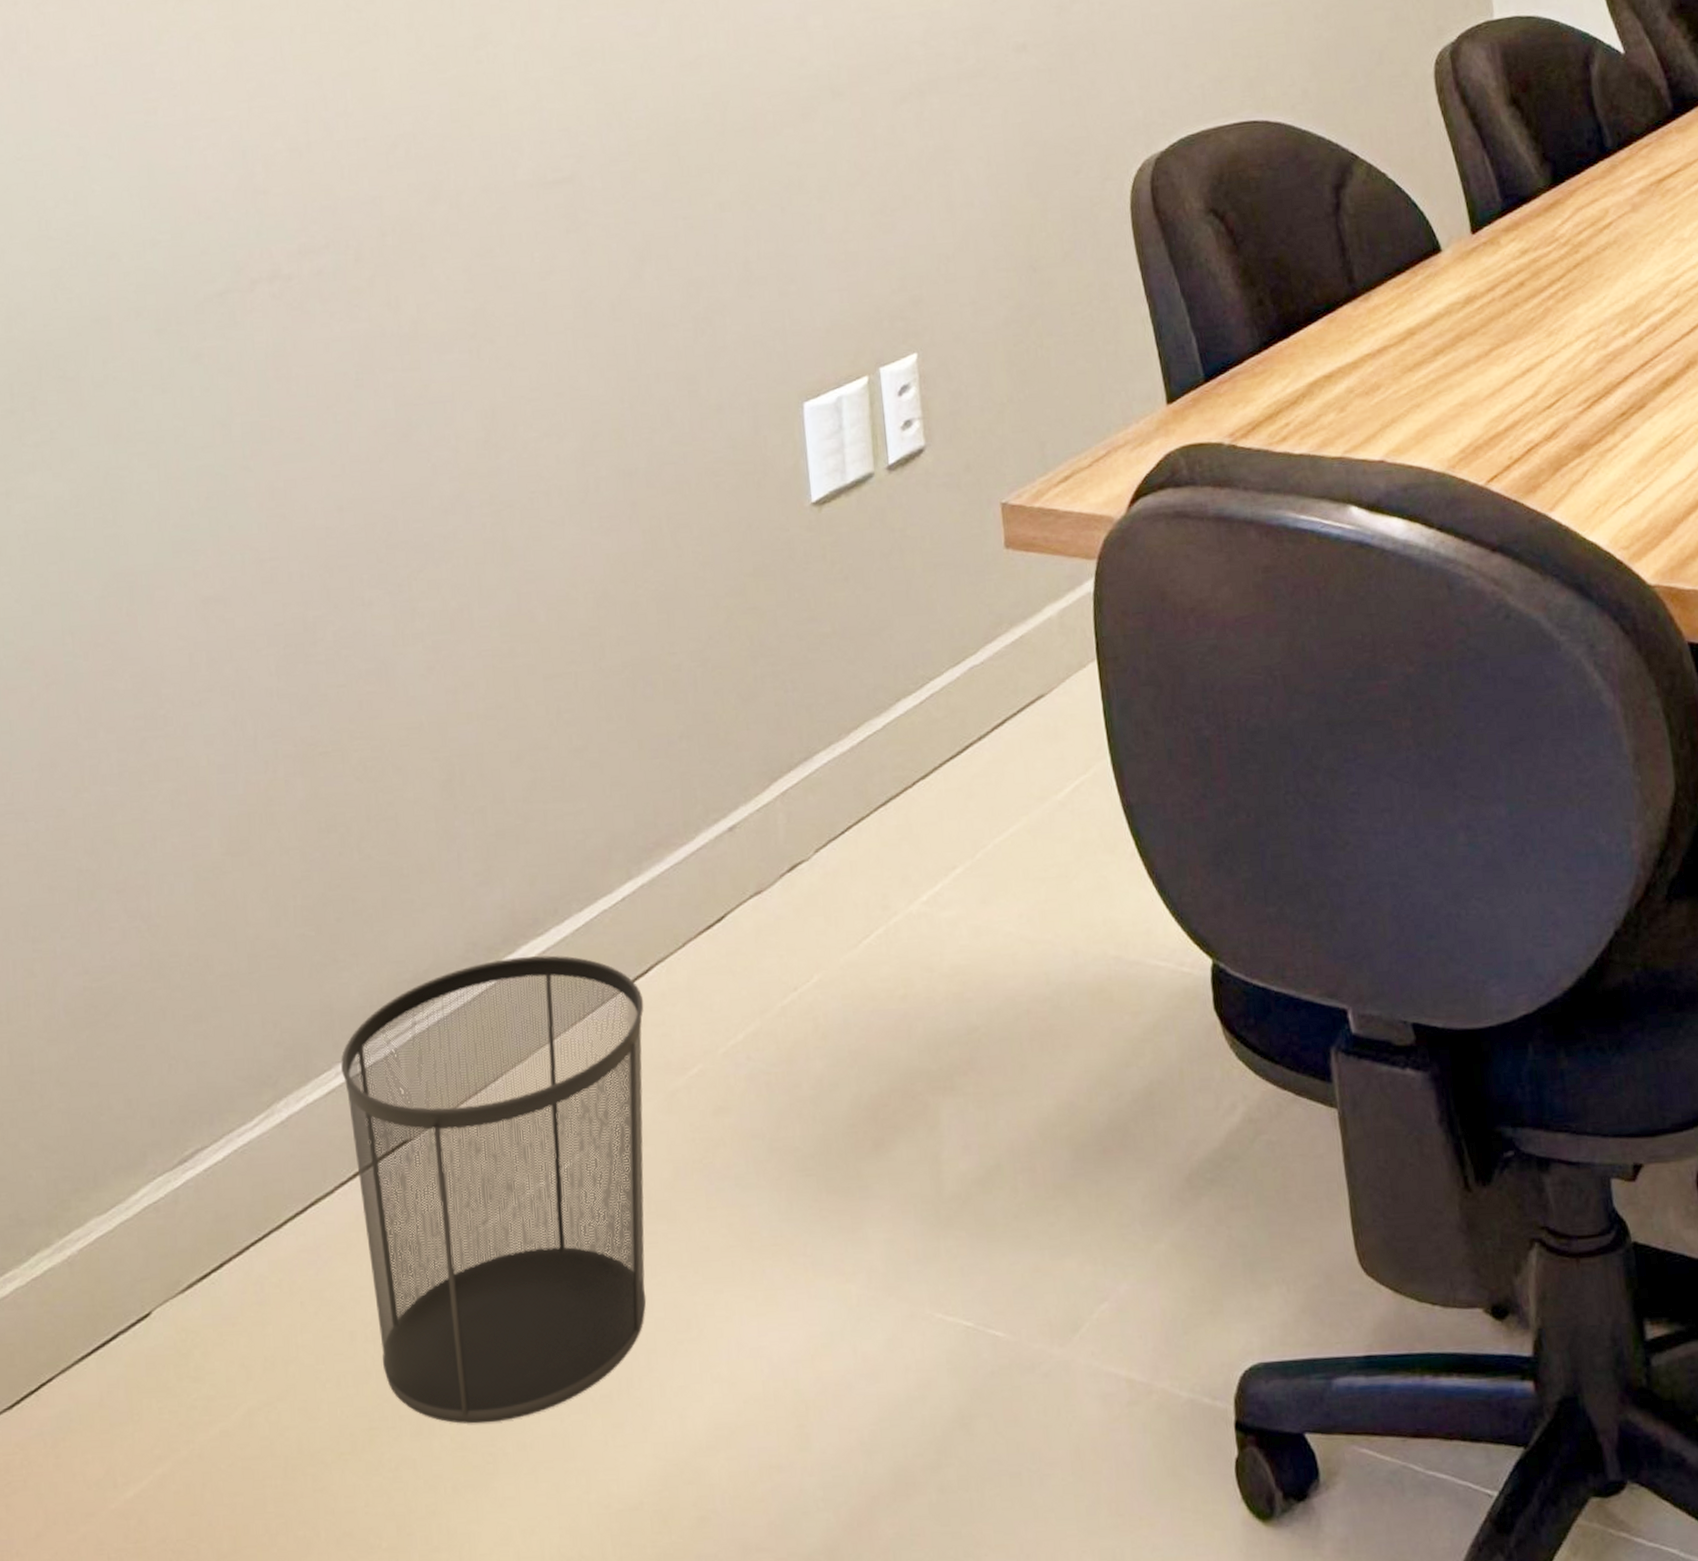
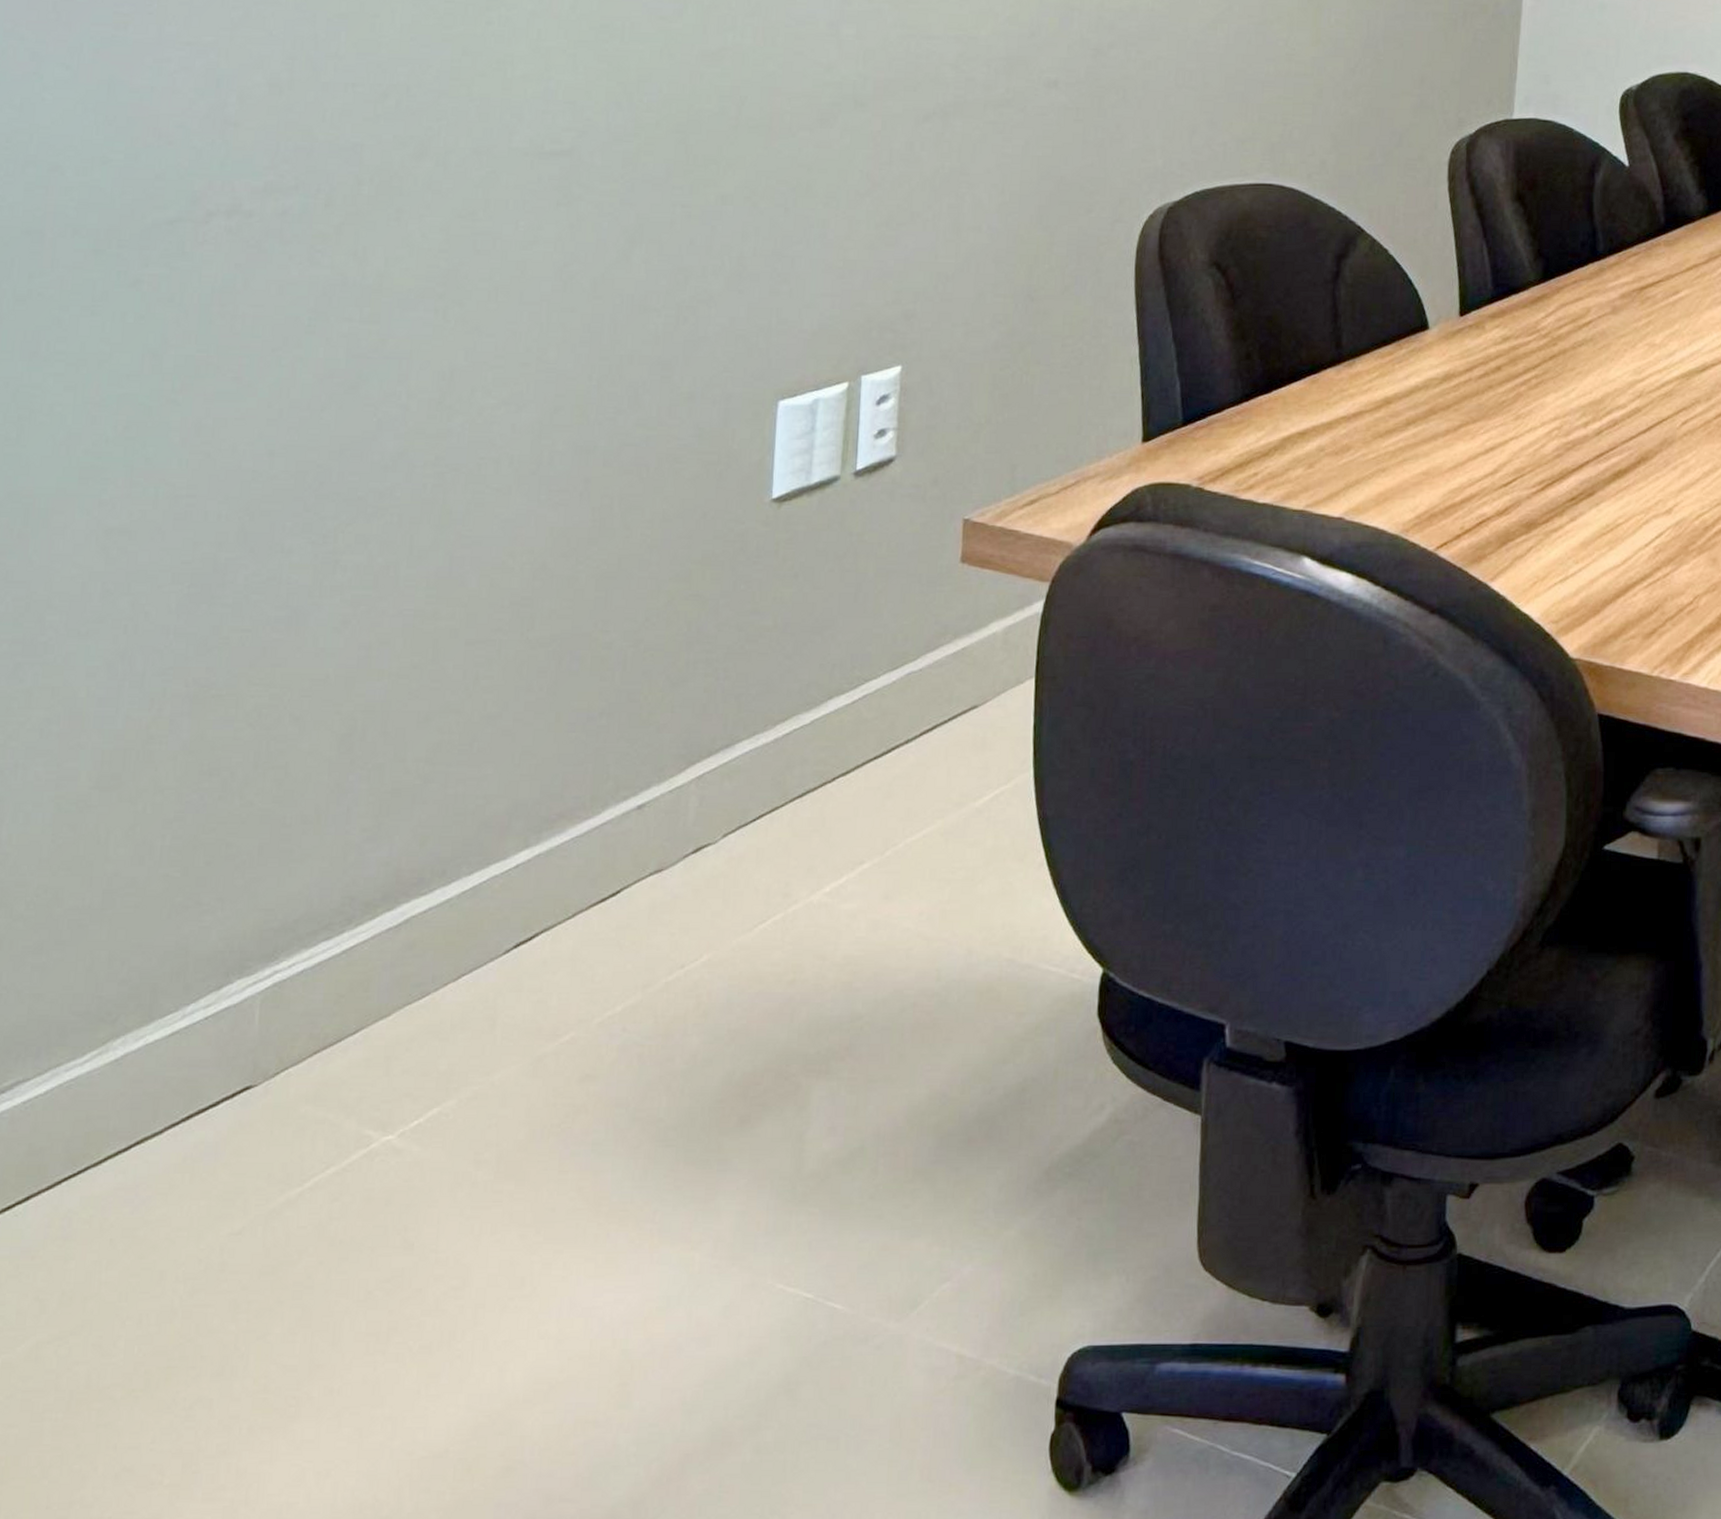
waste bin: present [341,955,647,1424] -> none [189,915,523,1367]

